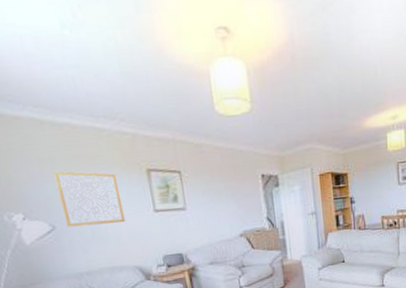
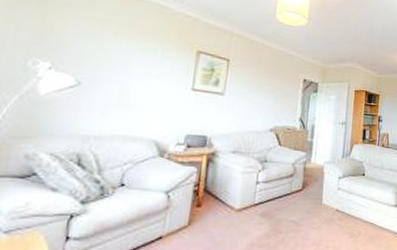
wall art: present [53,171,126,228] -> none [93,31,166,94]

